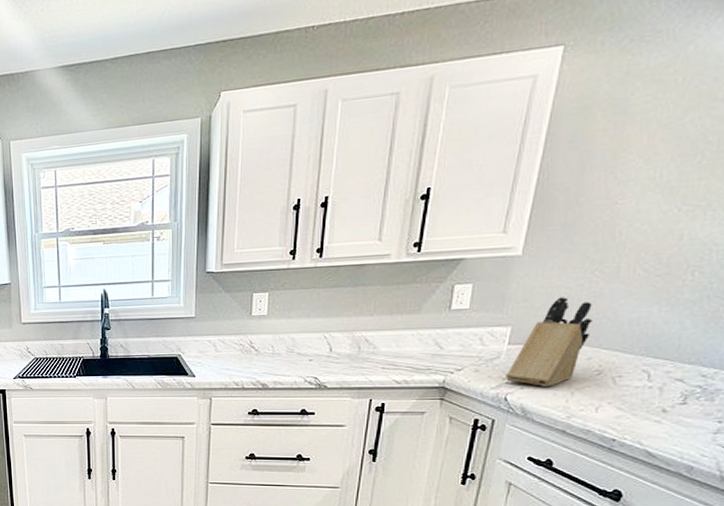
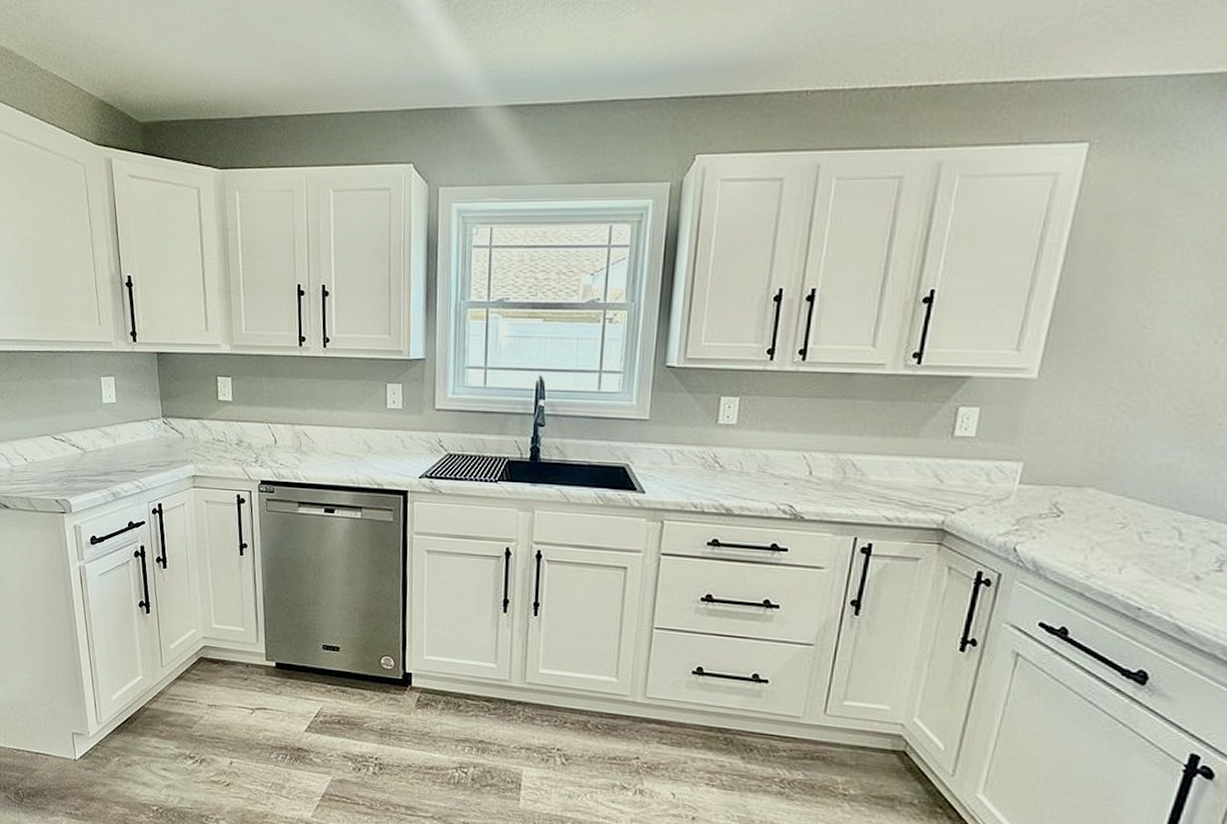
knife block: present [506,297,592,386] -> none [1016,432,1116,538]

